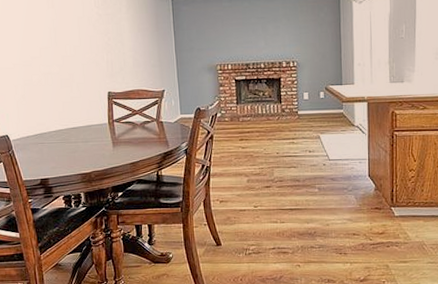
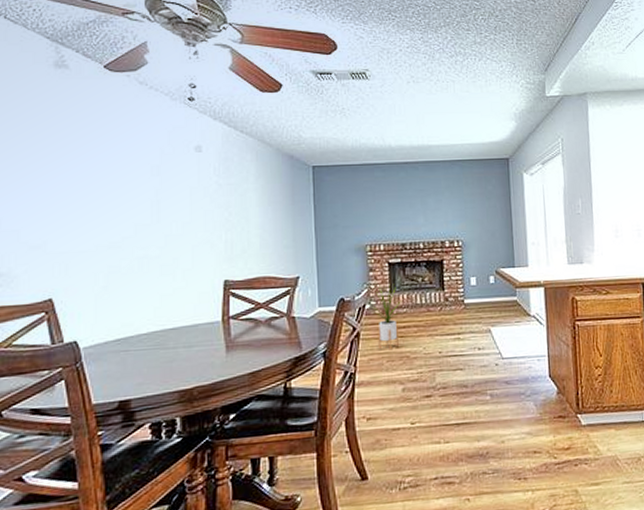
house plant: none [223,97,247,150] -> present [372,284,403,350]

